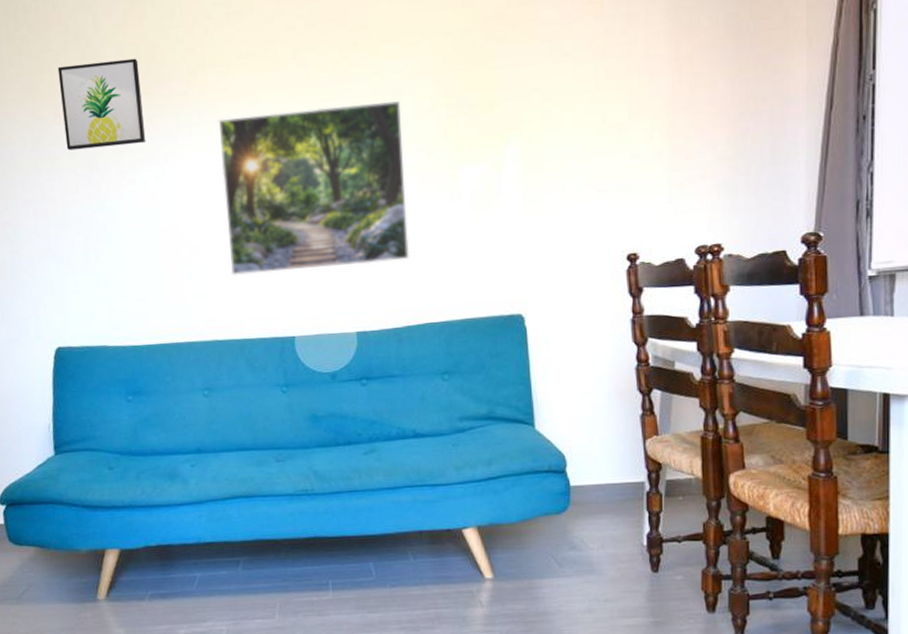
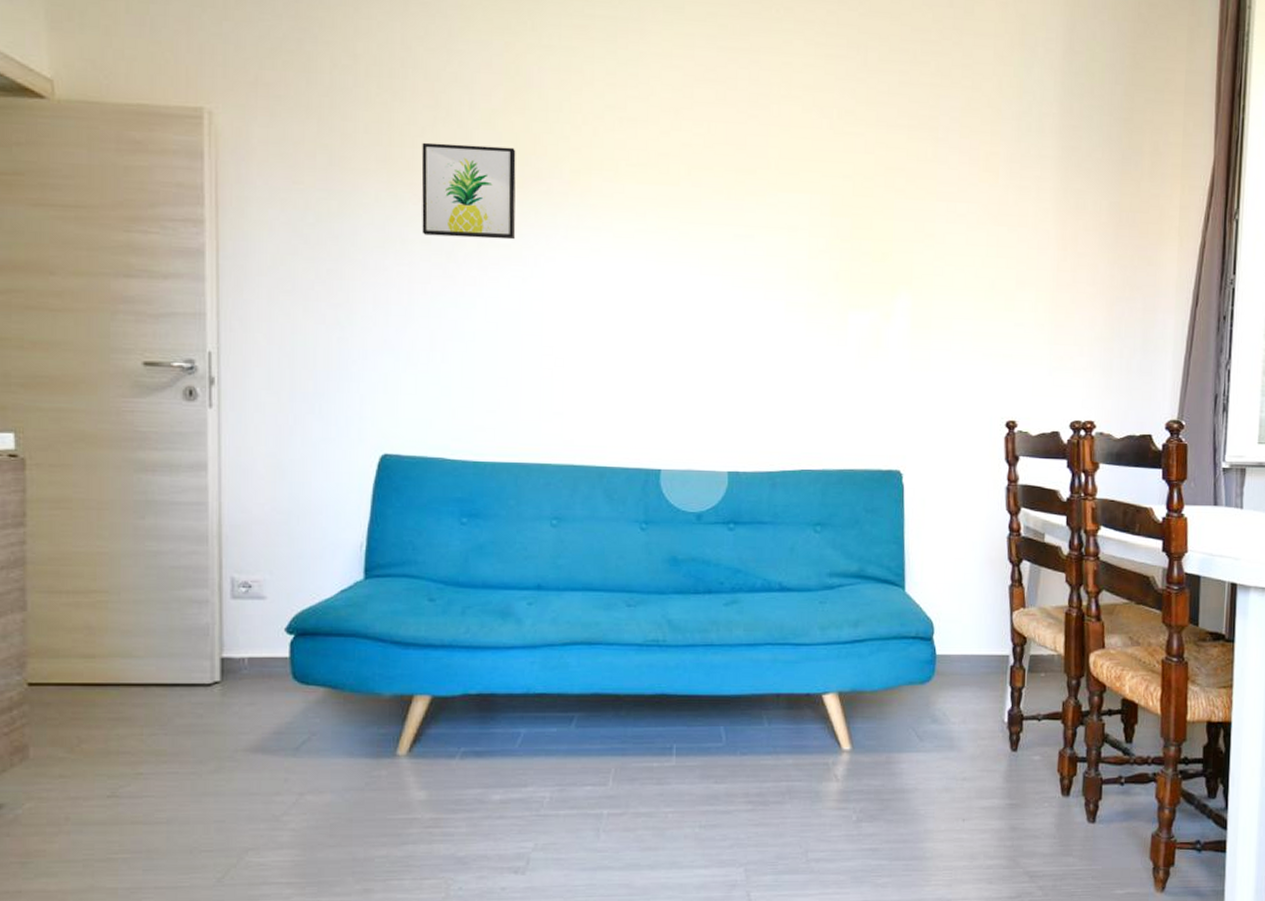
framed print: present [218,101,410,276] -> none [596,226,794,401]

